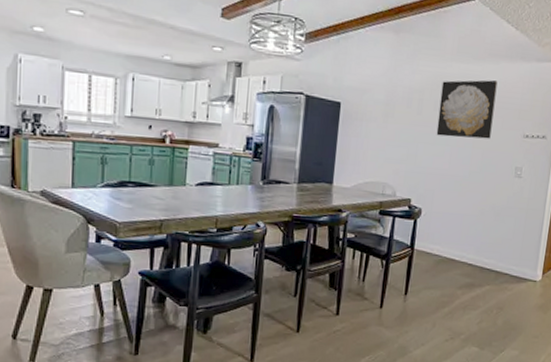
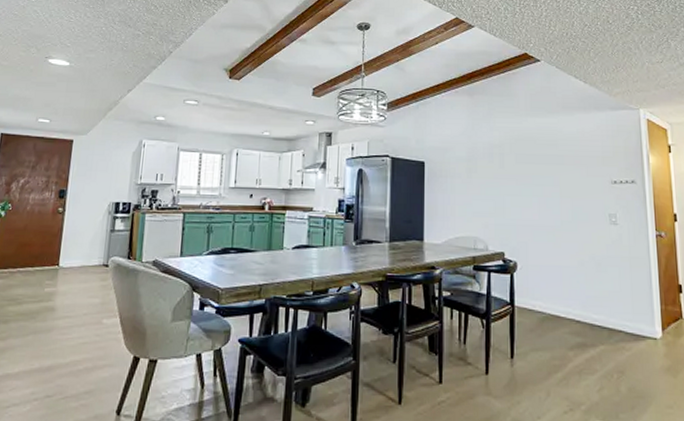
wall art: present [436,80,498,139] -> none [520,131,577,188]

